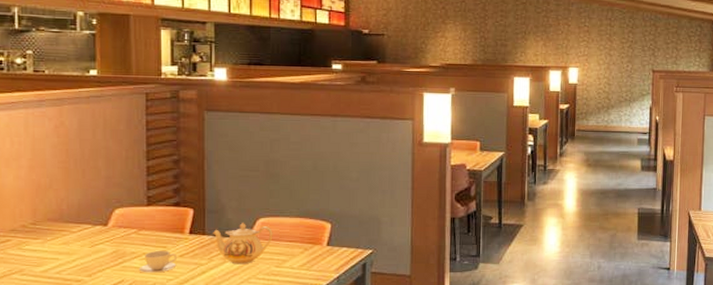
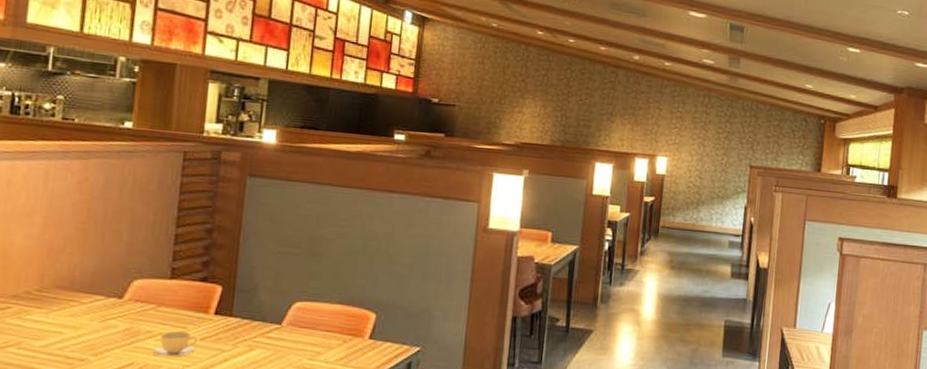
teapot: present [212,222,273,265] -> none [240,305,310,354]

